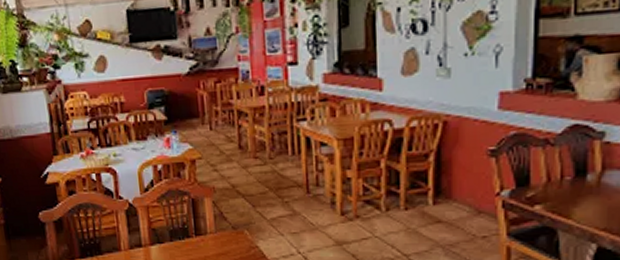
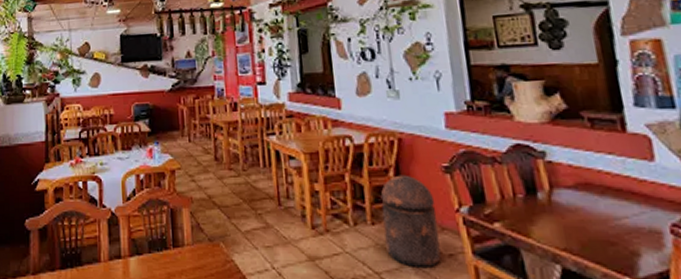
trash can: none [417,159,475,250] -> present [380,174,441,269]

